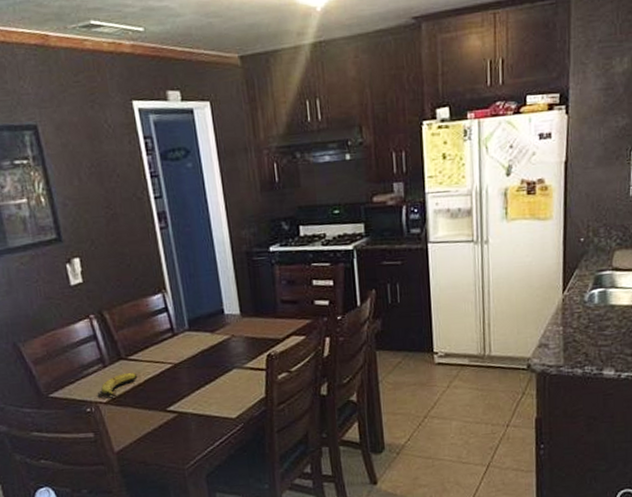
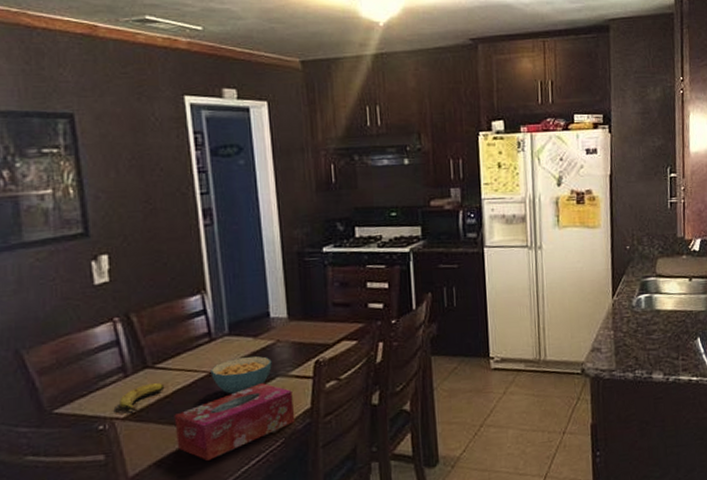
tissue box: none [147,374,252,441] -> present [174,383,295,461]
cereal bowl: none [175,350,229,384] -> present [210,356,272,395]

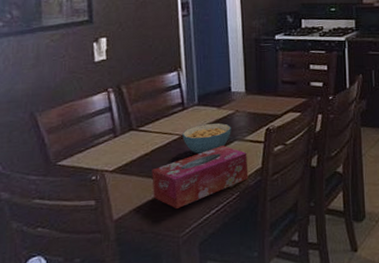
banana: present [119,383,165,412] -> none [109,143,146,166]

